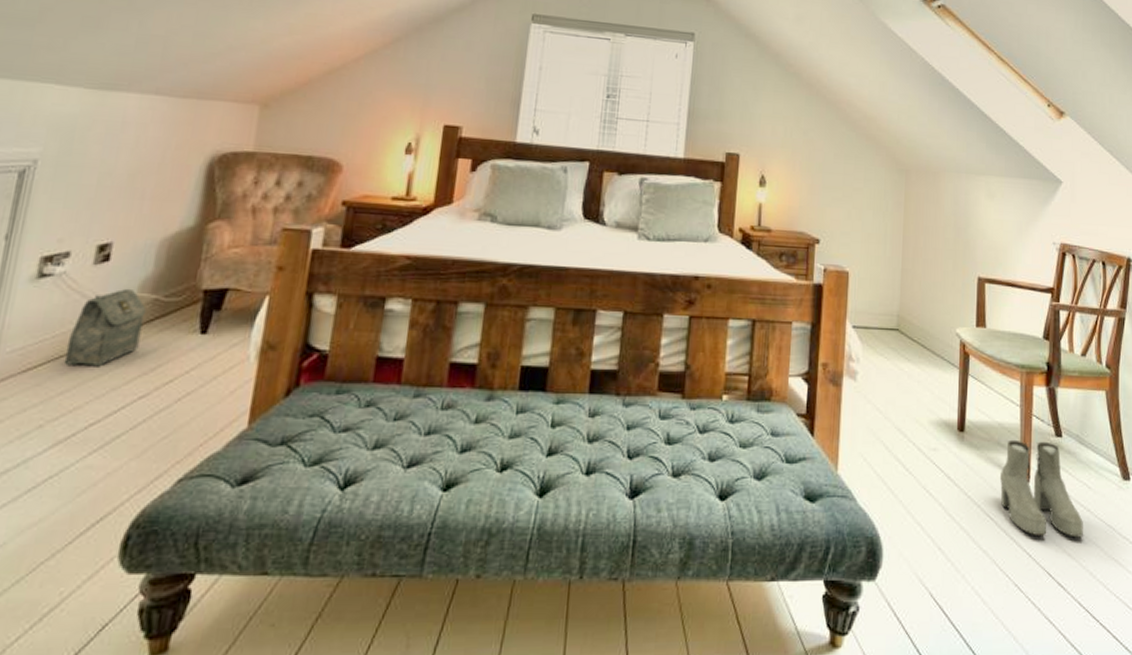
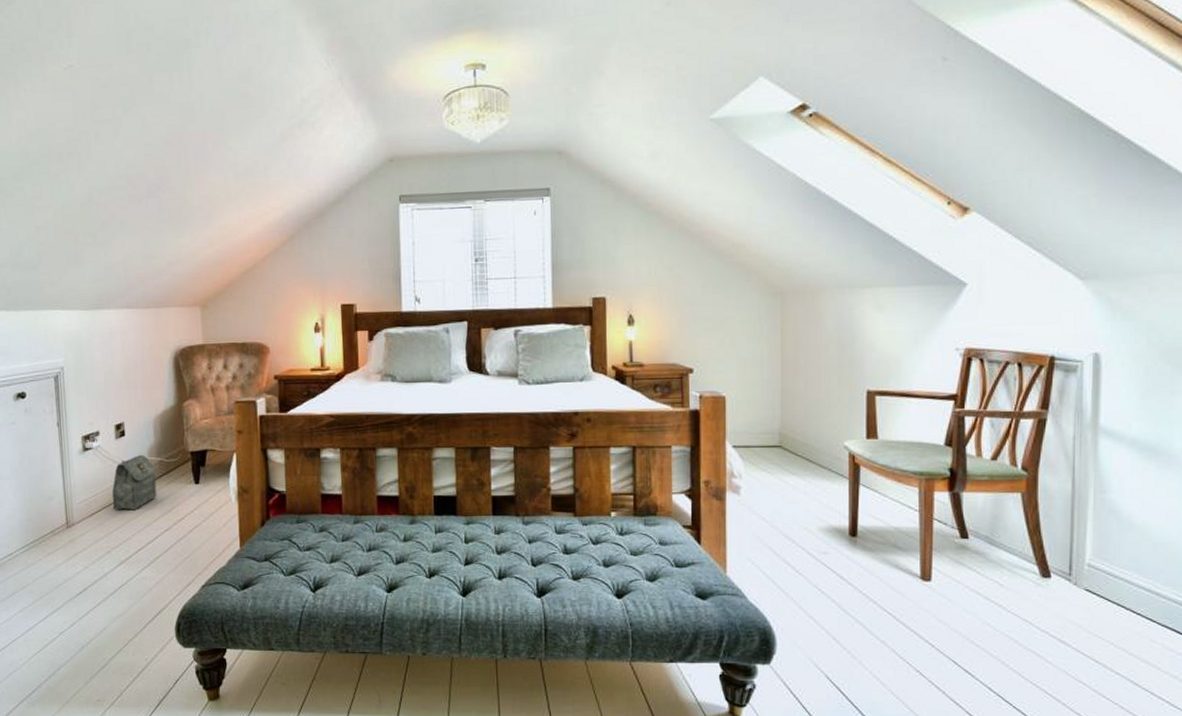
boots: present [999,439,1084,538] -> none [897,542,995,630]

